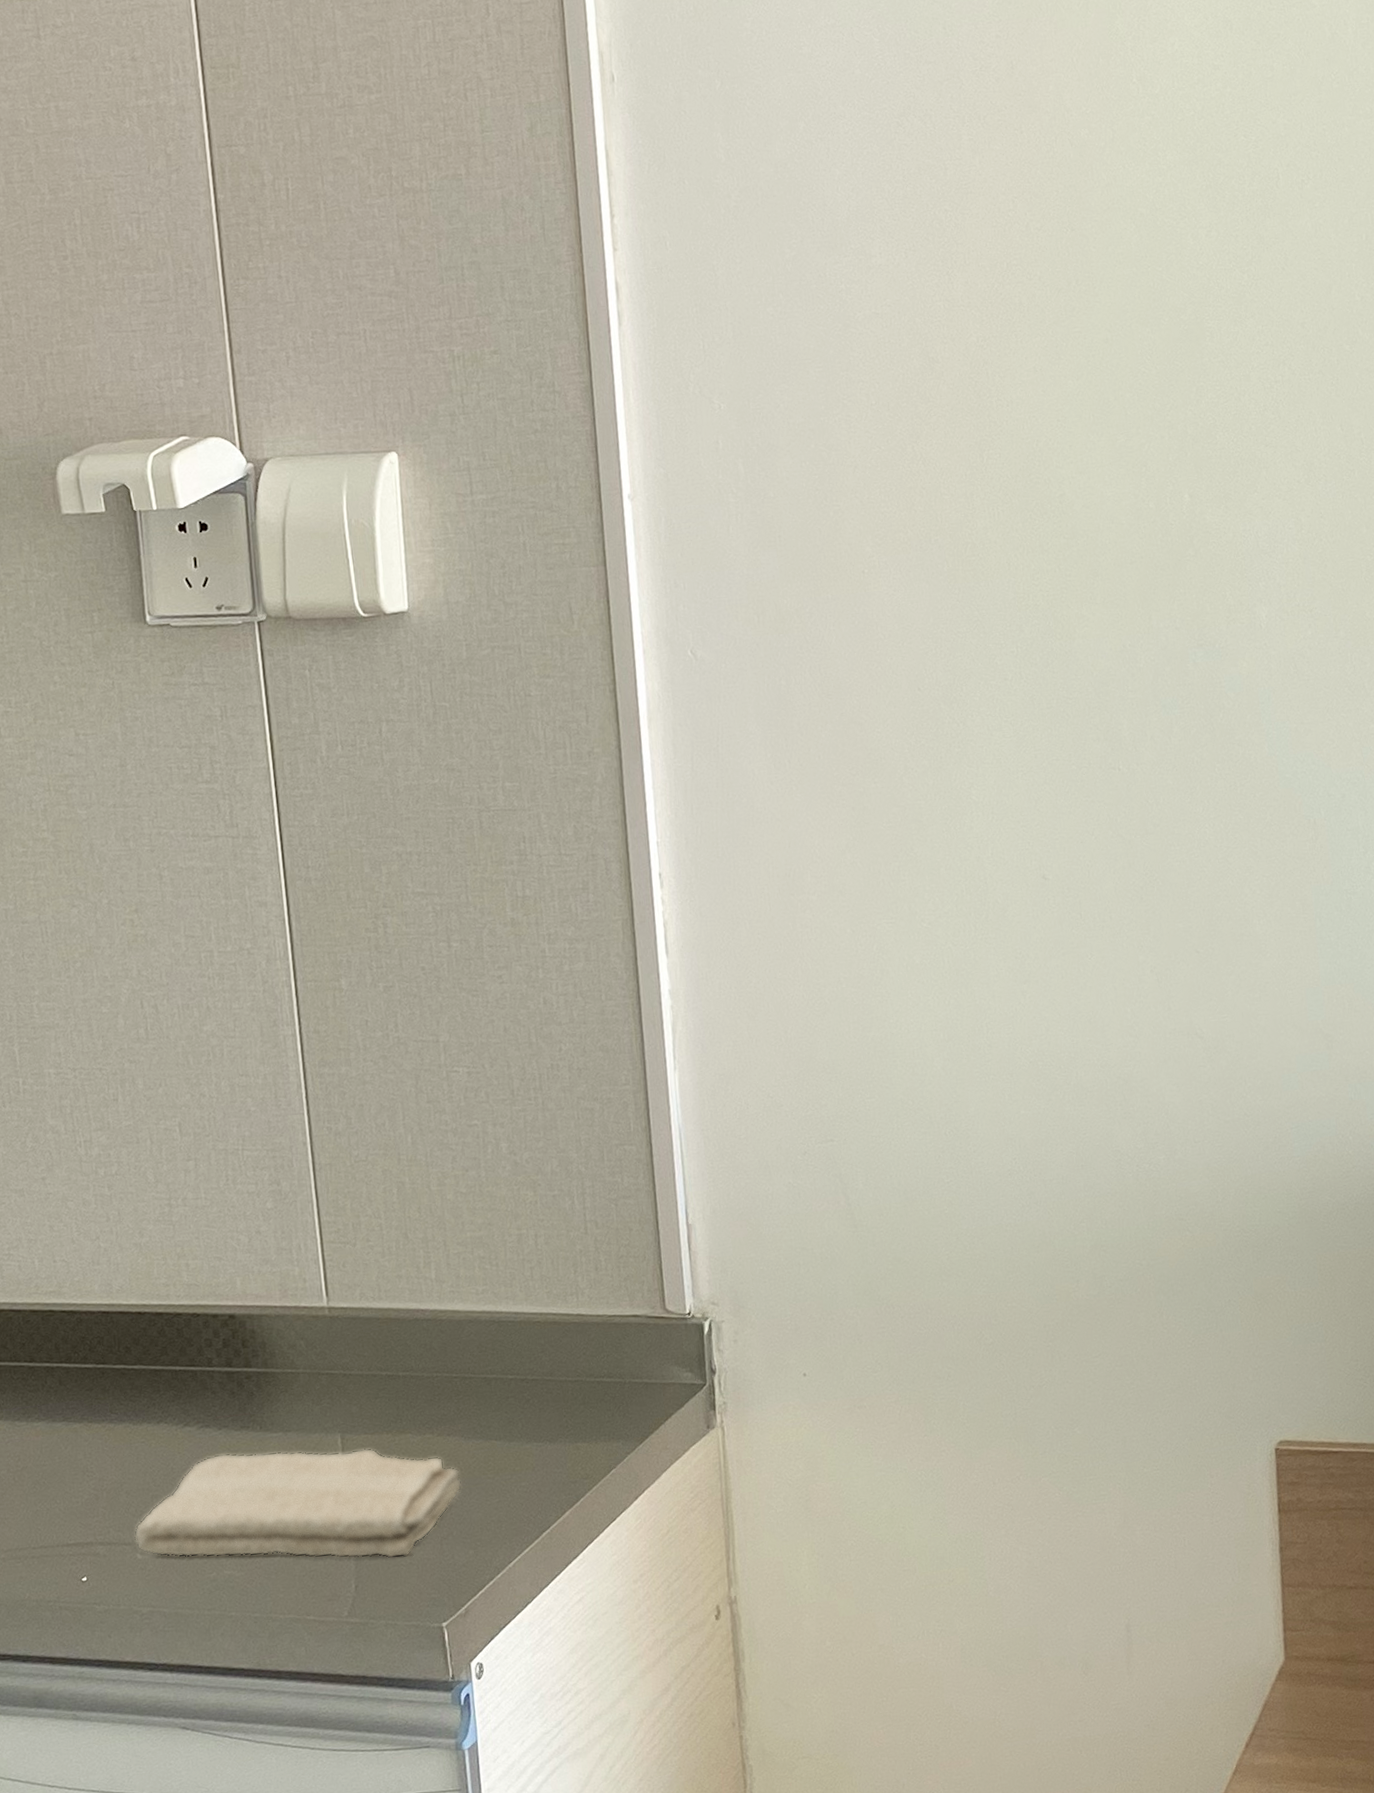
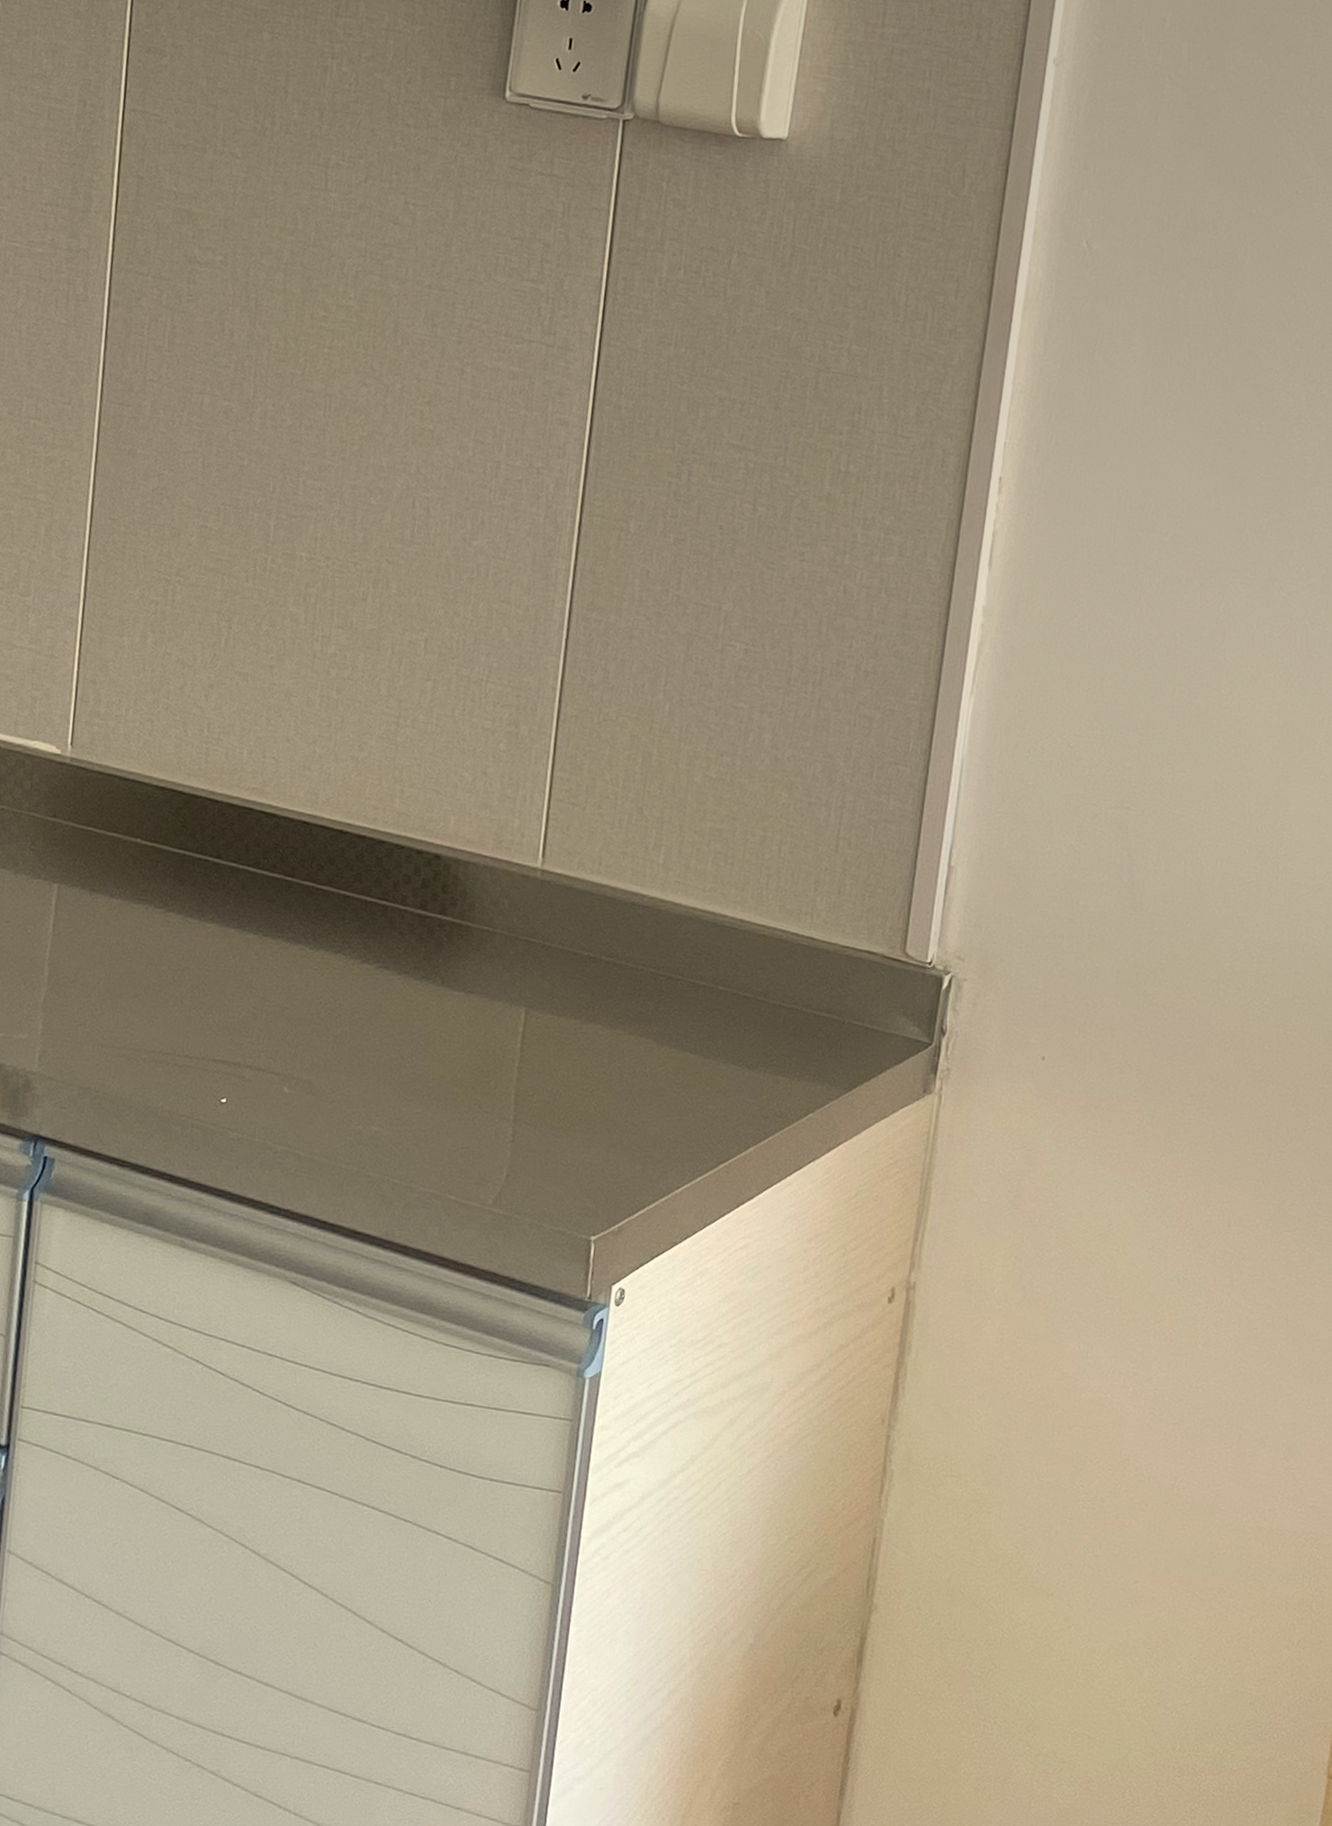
washcloth: present [134,1448,462,1559] -> none [284,1000,645,1157]

